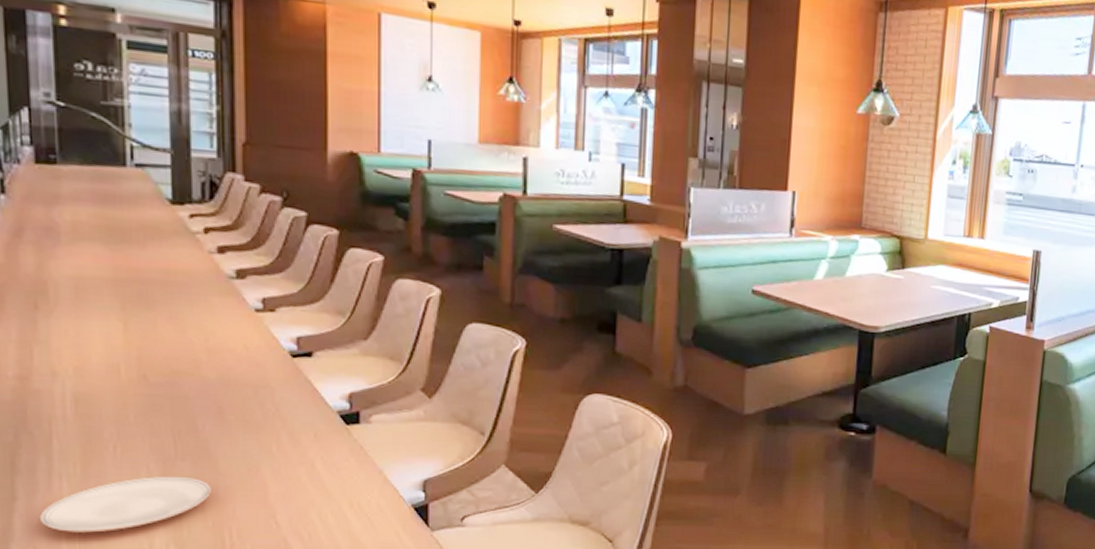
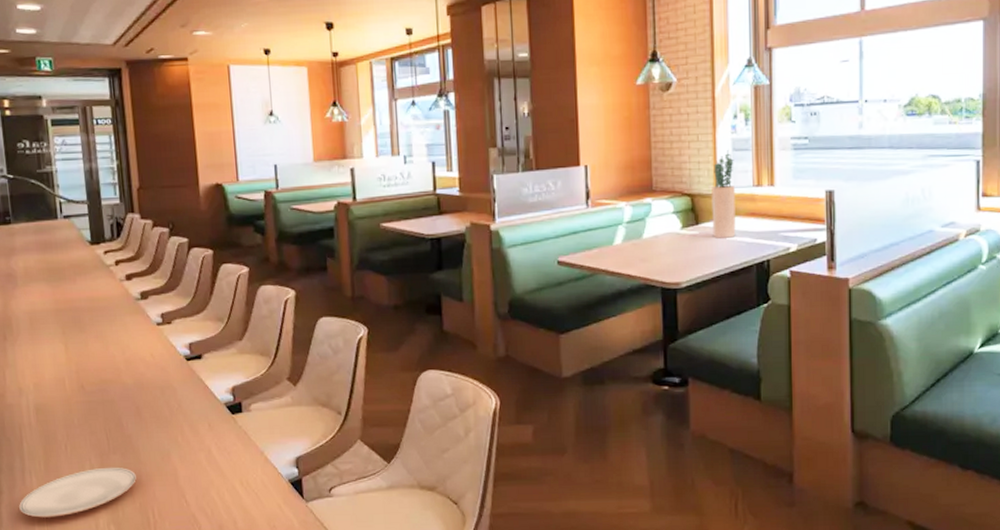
vase: none [918,196,948,287] -> present [711,150,736,239]

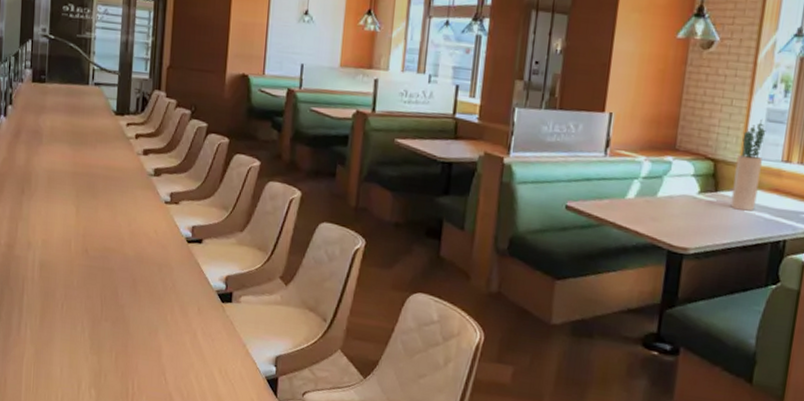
plate: present [19,467,136,518] -> none [11,331,123,372]

